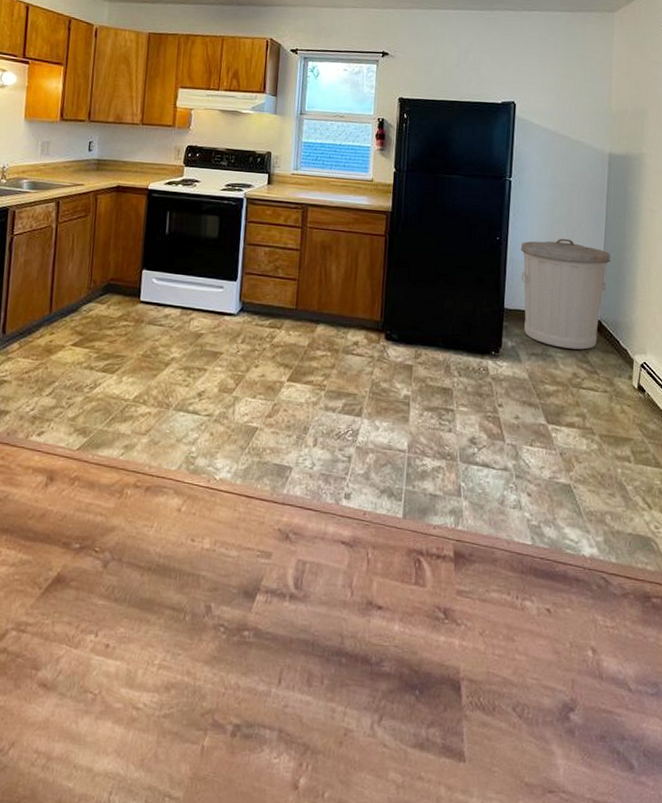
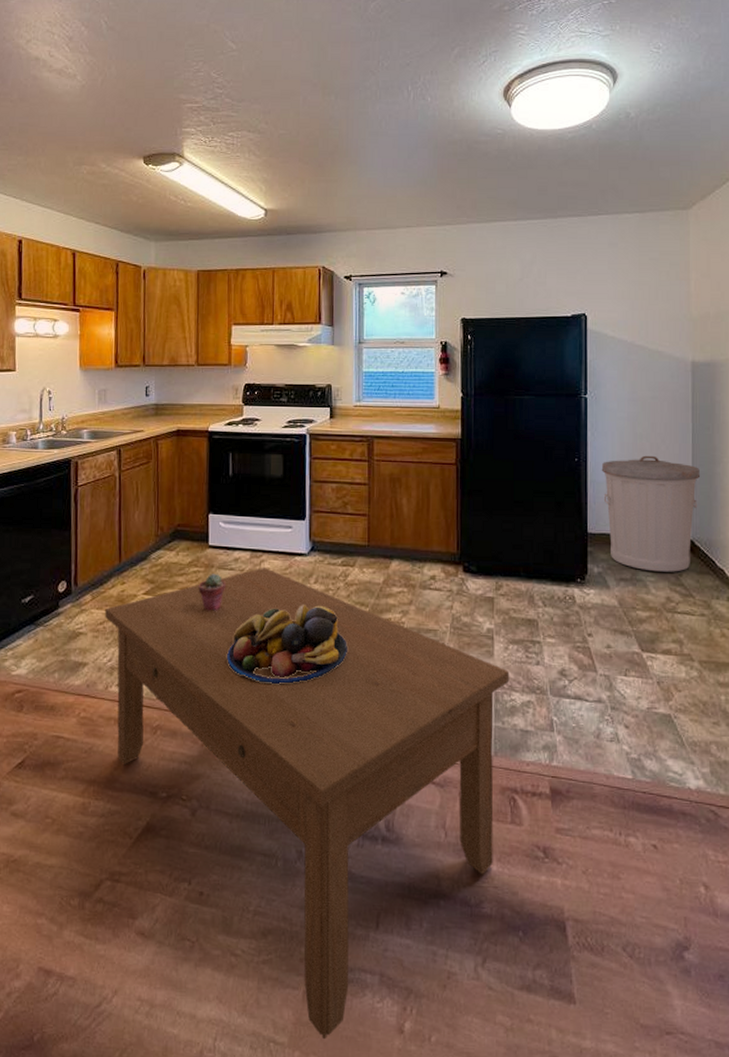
coffee table: none [31,324,423,795] -> present [105,567,510,1040]
potted succulent: none [126,329,154,366] -> present [198,574,225,612]
fruit bowl: none [150,363,269,440] -> present [227,605,347,684]

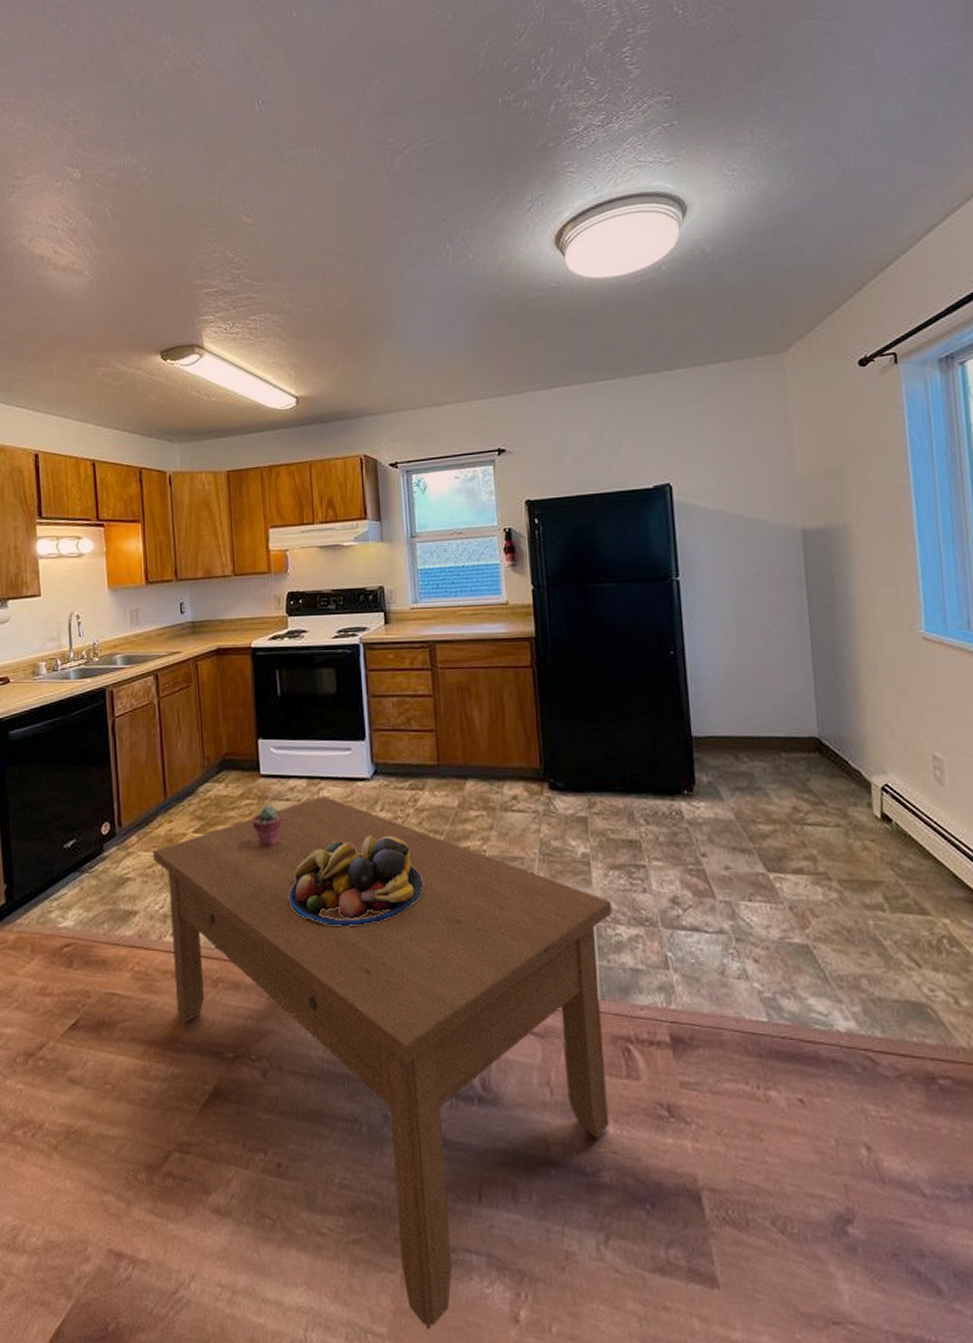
trash can: present [601,455,701,572] -> none [702,642,823,778]

